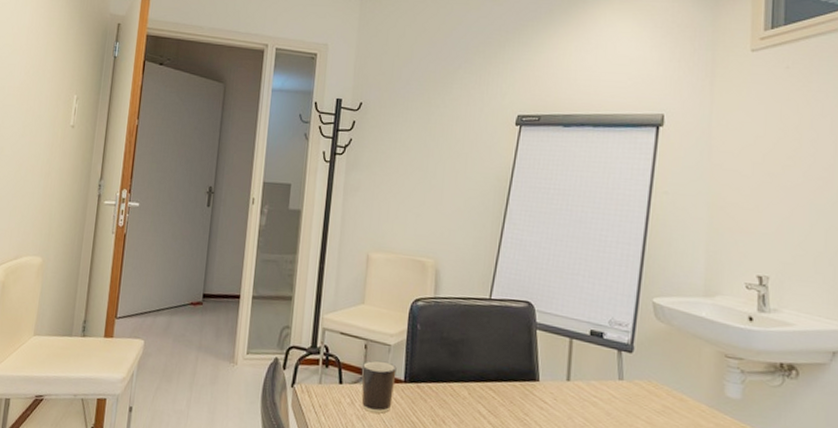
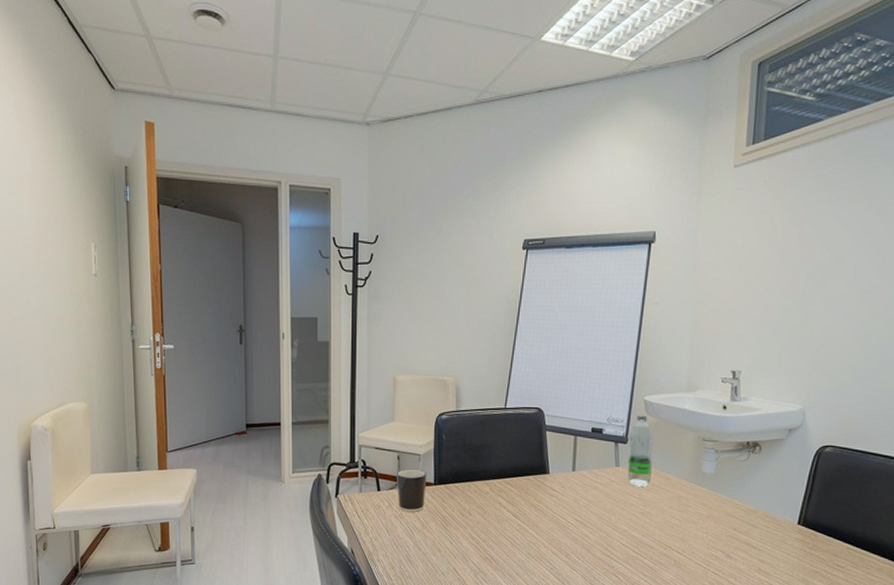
bottle: none [632,319,665,408] -> present [627,415,654,487]

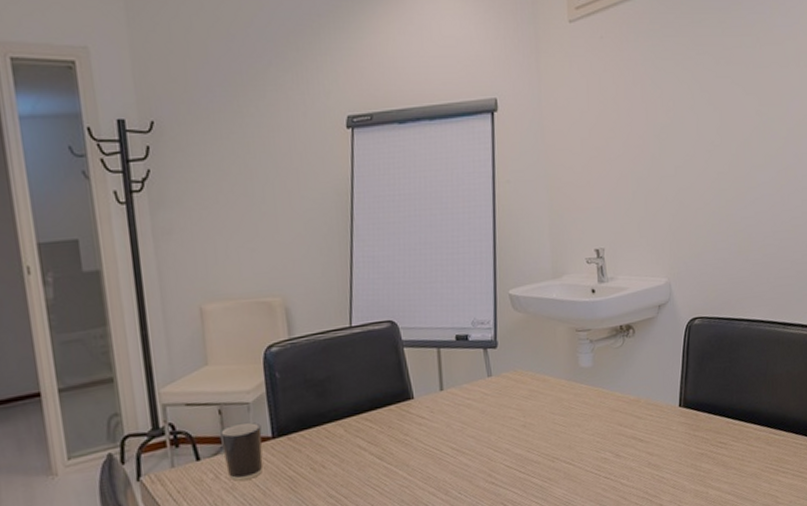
bottle: present [627,415,654,487] -> none [498,312,528,396]

